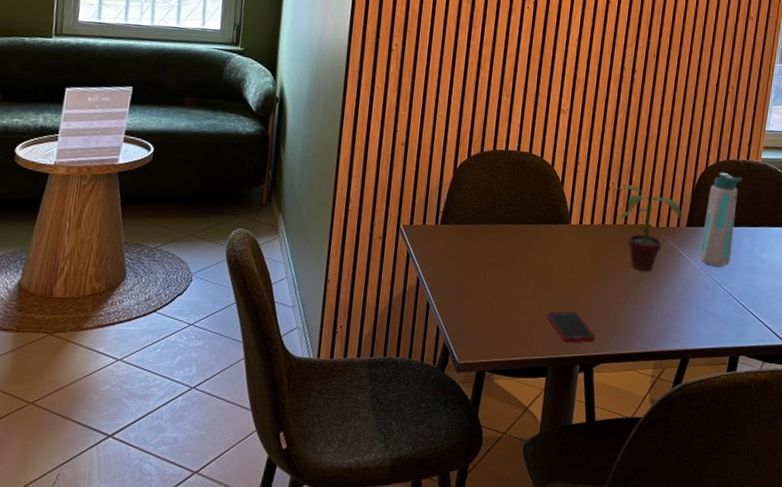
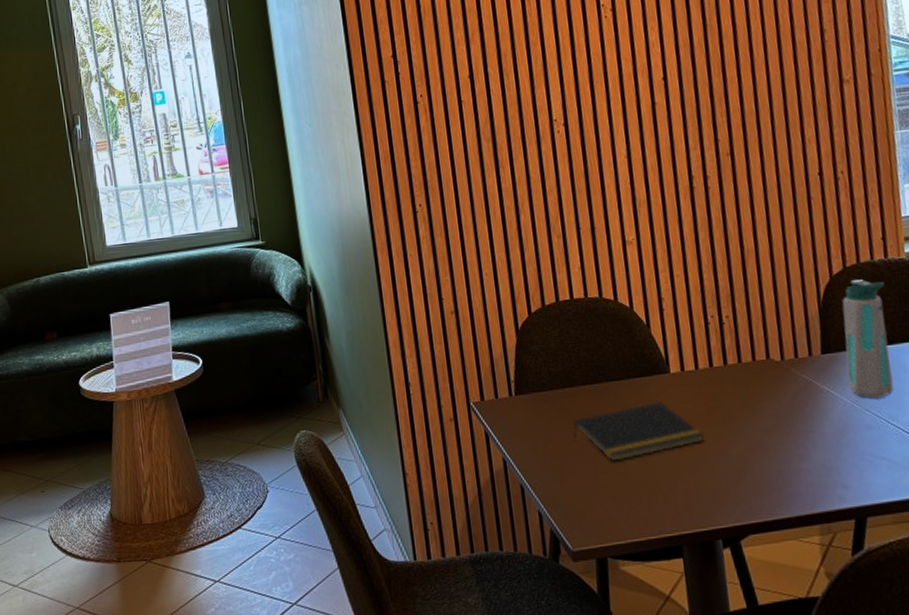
notepad: none [482,246,585,292] -> present [573,401,704,462]
cell phone: present [546,311,595,343] -> none [666,476,735,515]
potted plant: present [610,185,683,271] -> none [711,314,816,417]

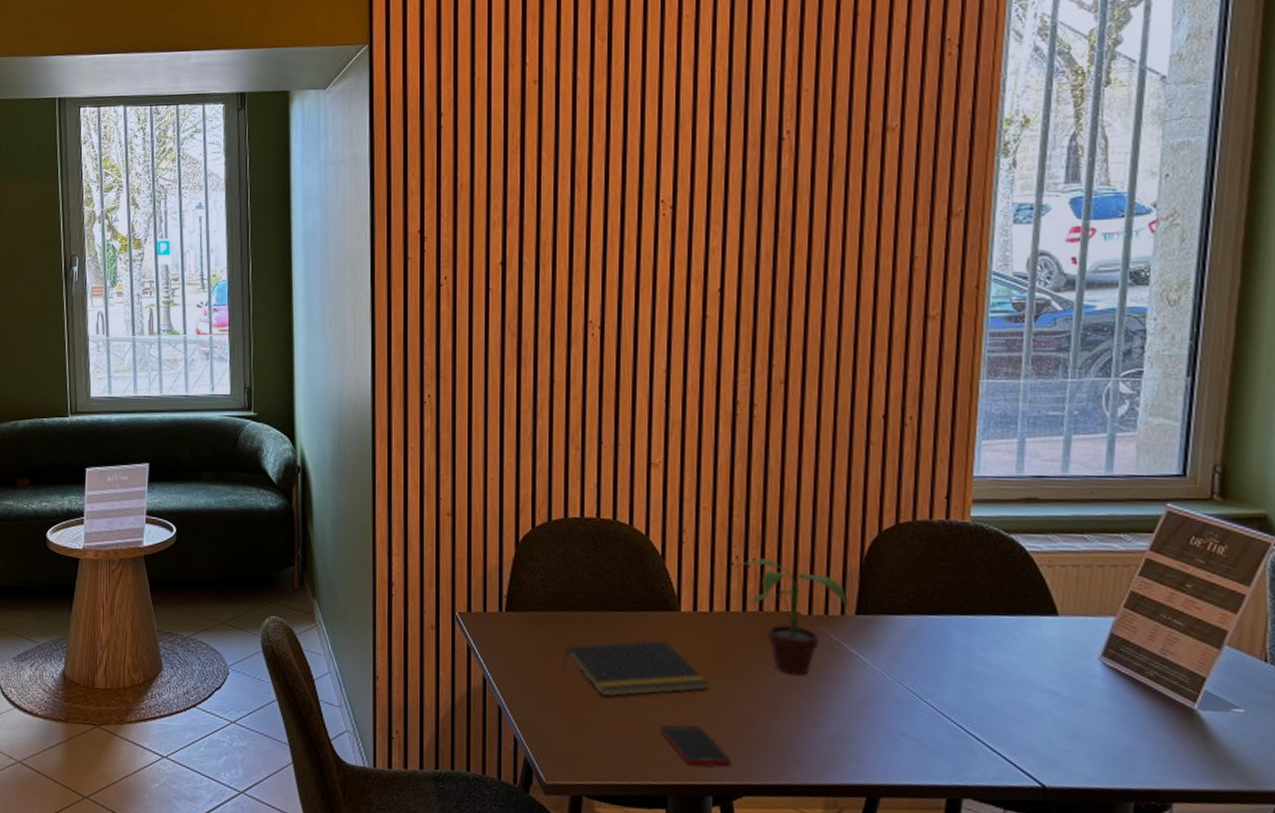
cell phone: none [666,476,735,515] -> present [659,725,732,767]
potted plant: none [711,314,816,417] -> present [734,558,850,675]
water bottle: present [842,279,894,398] -> none [882,539,942,671]

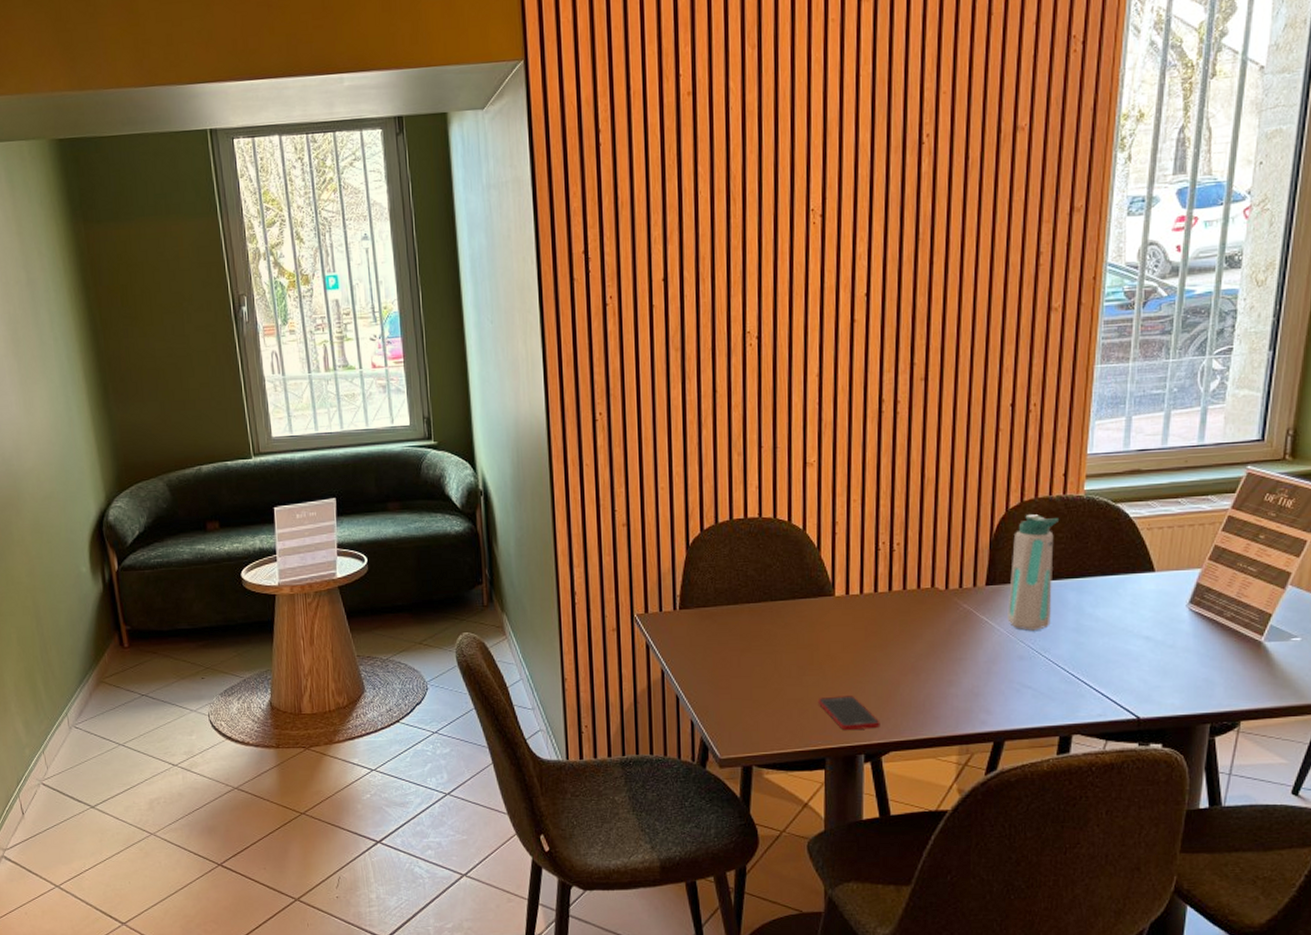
notepad: present [564,640,708,697] -> none [733,623,859,677]
potted plant: present [734,558,850,675] -> none [881,542,981,643]
water bottle: none [882,539,942,671] -> present [1007,515,1060,631]

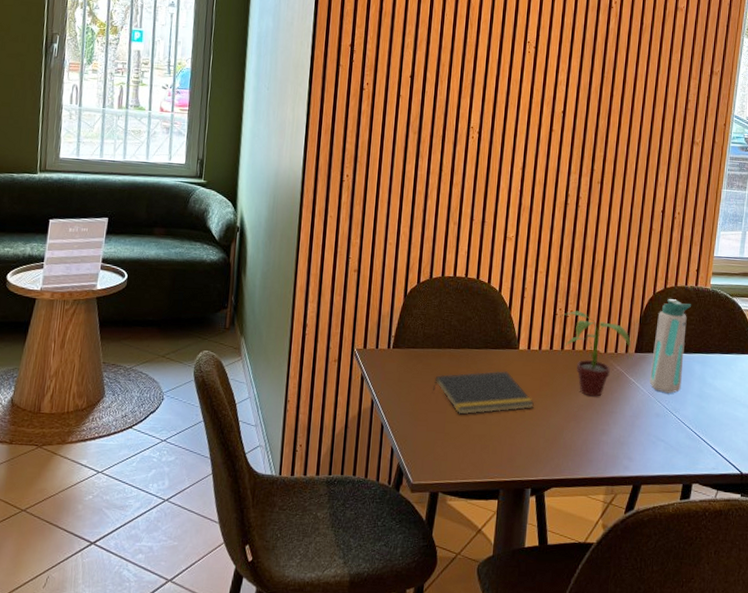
notepad: none [733,623,859,677] -> present [433,371,534,415]
cell phone: present [817,696,880,731] -> none [497,435,546,467]
potted plant: none [881,542,981,643] -> present [557,311,632,397]

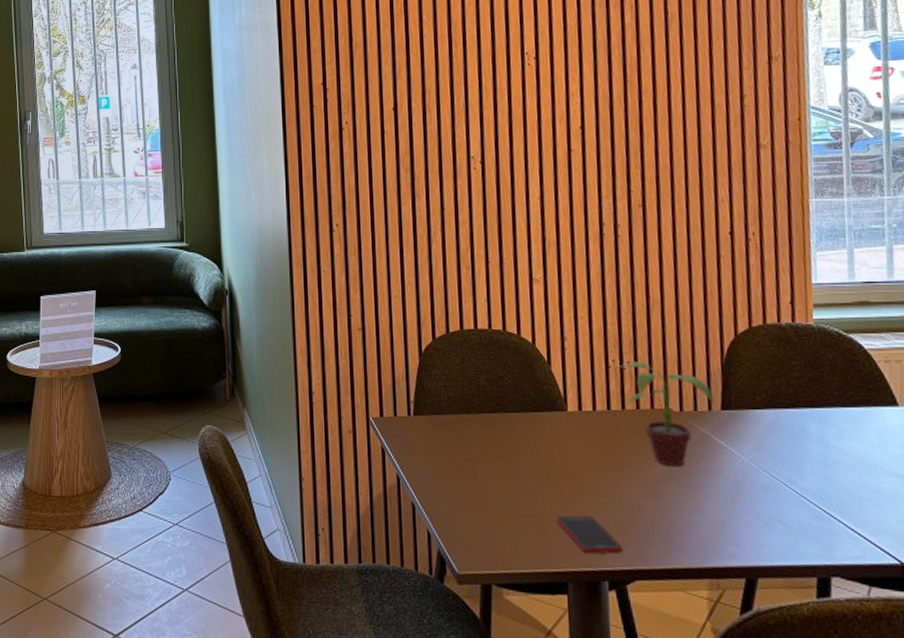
notepad: present [433,371,534,415] -> none [468,438,597,491]
cell phone: none [497,435,546,467] -> present [556,515,623,554]
water bottle: present [649,299,692,393] -> none [745,341,794,460]

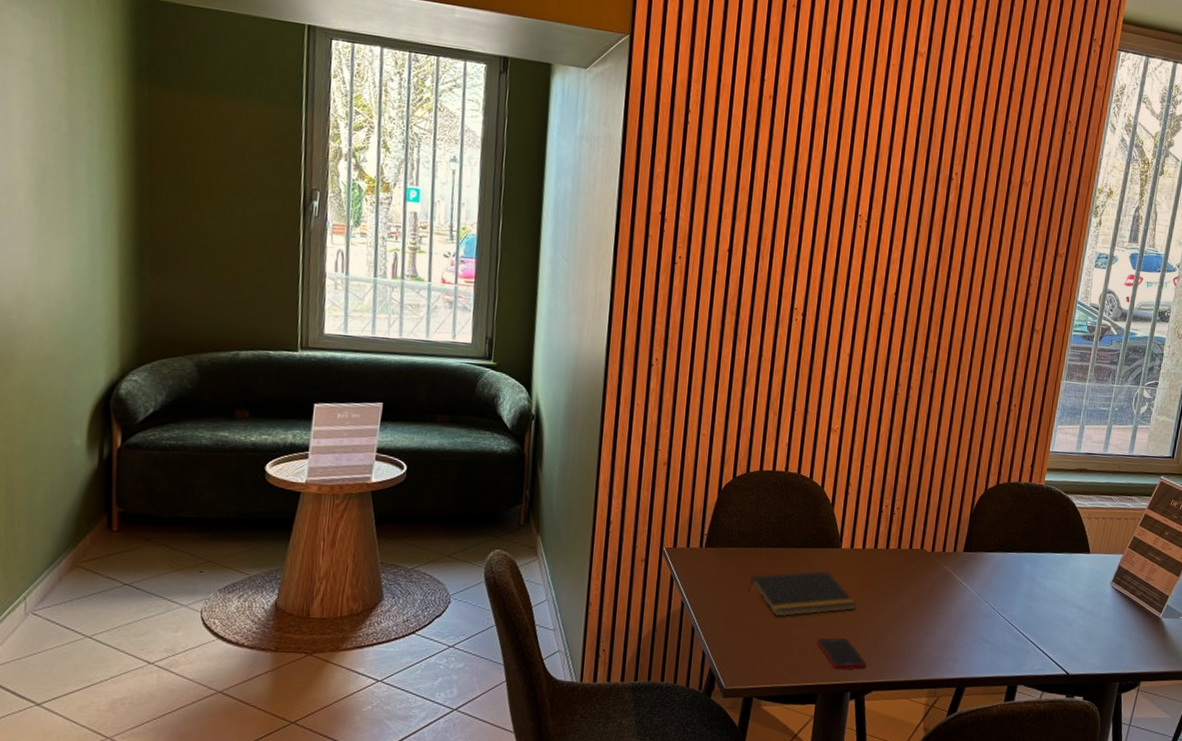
notepad: none [468,438,597,491] -> present [748,571,856,617]
potted plant: present [611,361,716,467] -> none [883,508,960,598]

